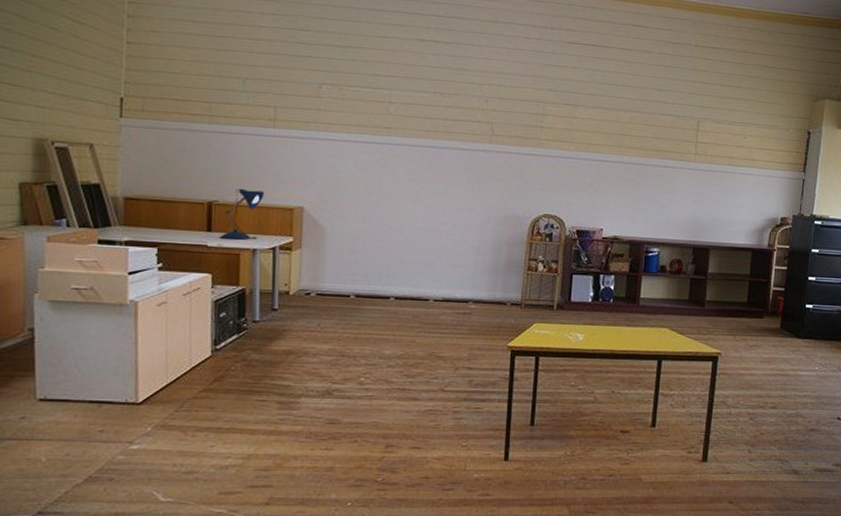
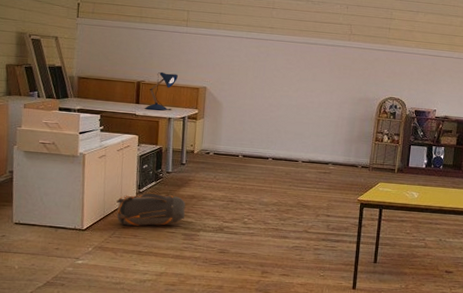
backpack: none [184,349,280,395] -> present [116,192,186,226]

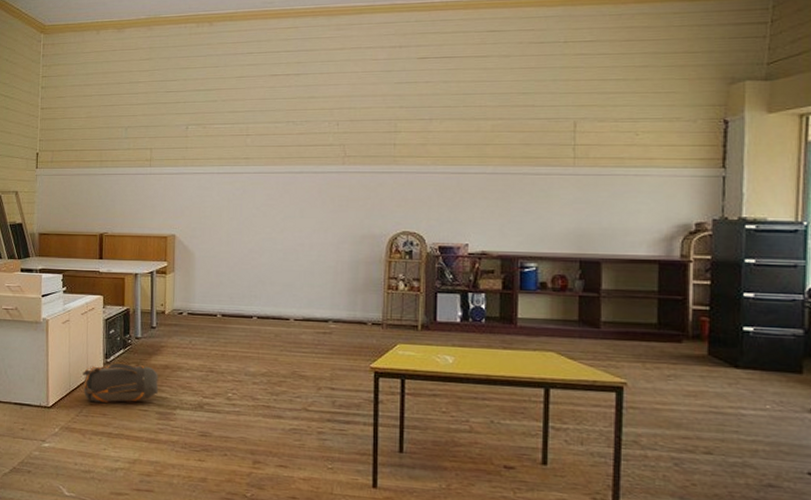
desk lamp: present [144,71,178,111] -> none [108,220,143,266]

